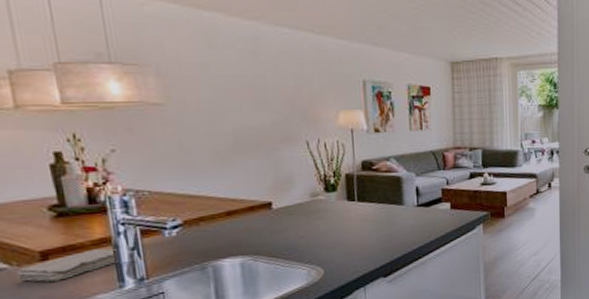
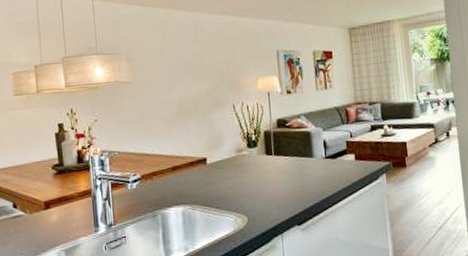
washcloth: present [16,248,119,282] -> none [29,199,95,226]

